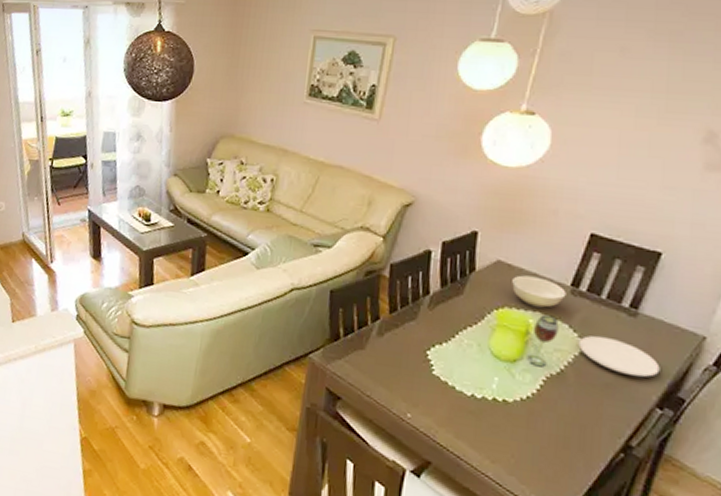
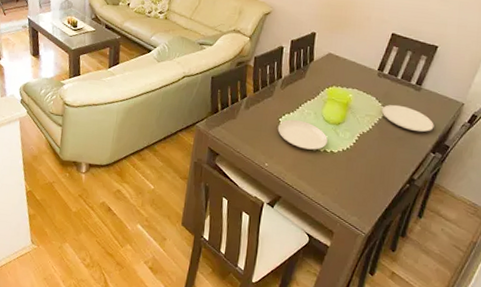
plate: none [424,352,498,398] -> present [277,119,328,150]
bowl: present [512,275,566,308] -> none [338,63,375,86]
wineglass: present [527,314,559,367] -> none [347,91,369,128]

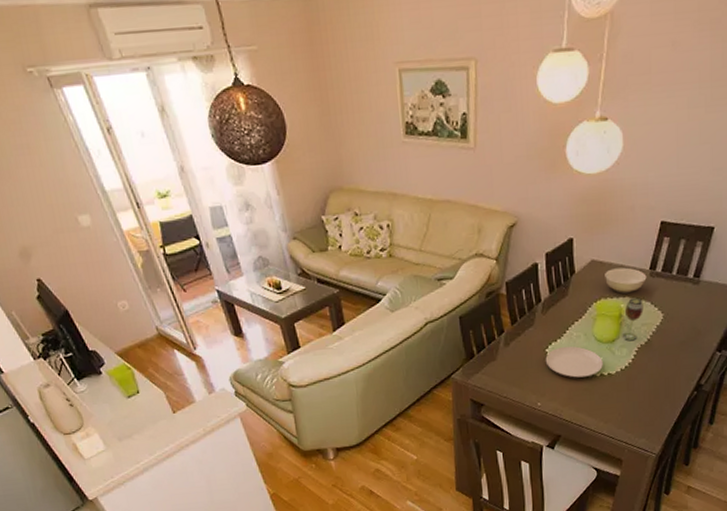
bowl: none [338,63,375,86] -> present [605,267,647,294]
wineglass: none [347,91,369,128] -> present [622,297,644,341]
plate: present [381,104,434,133] -> none [659,305,718,332]

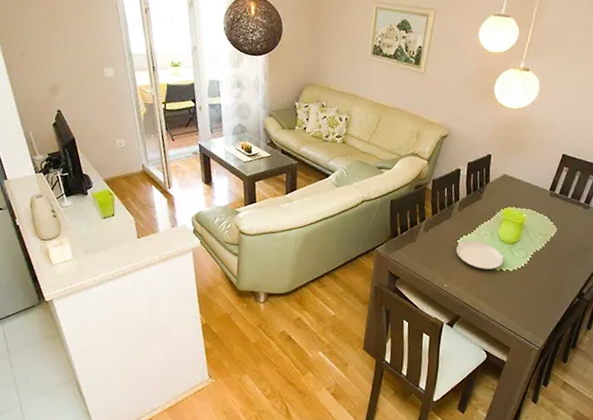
bowl: present [605,267,647,294] -> none [513,184,547,206]
wineglass: present [622,297,644,341] -> none [522,211,542,246]

